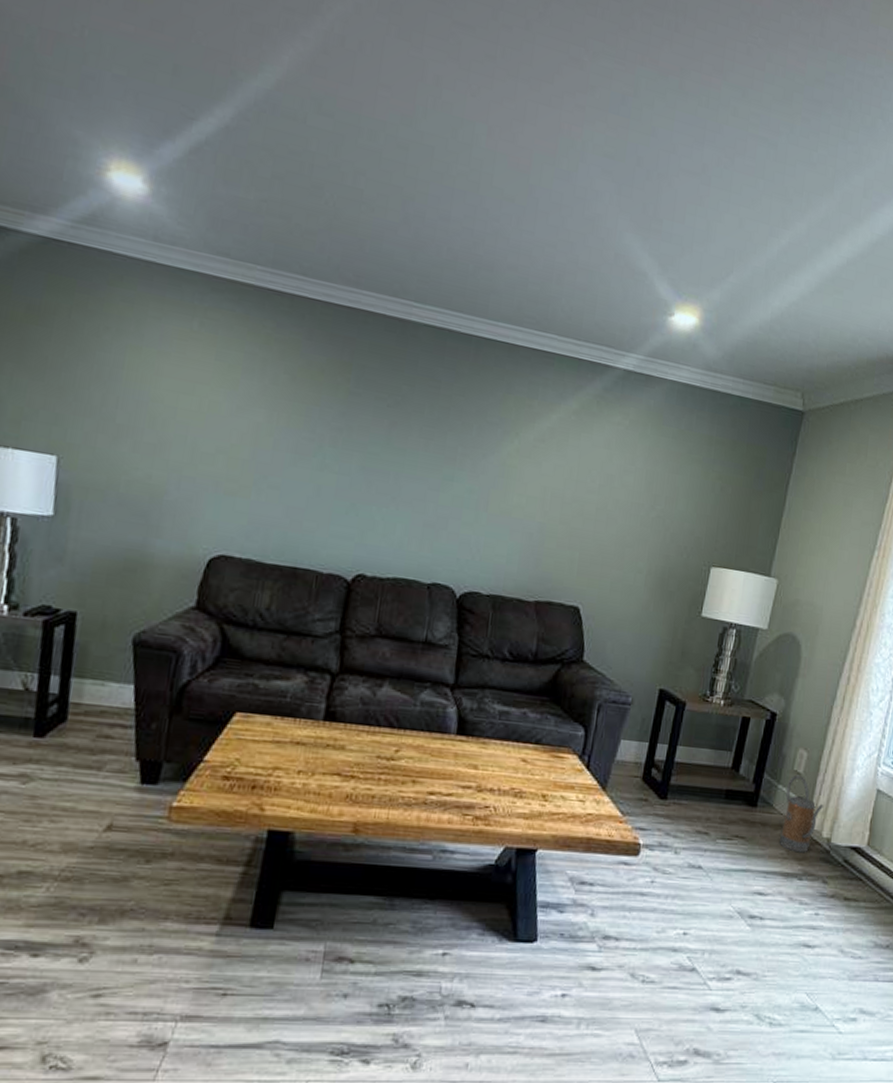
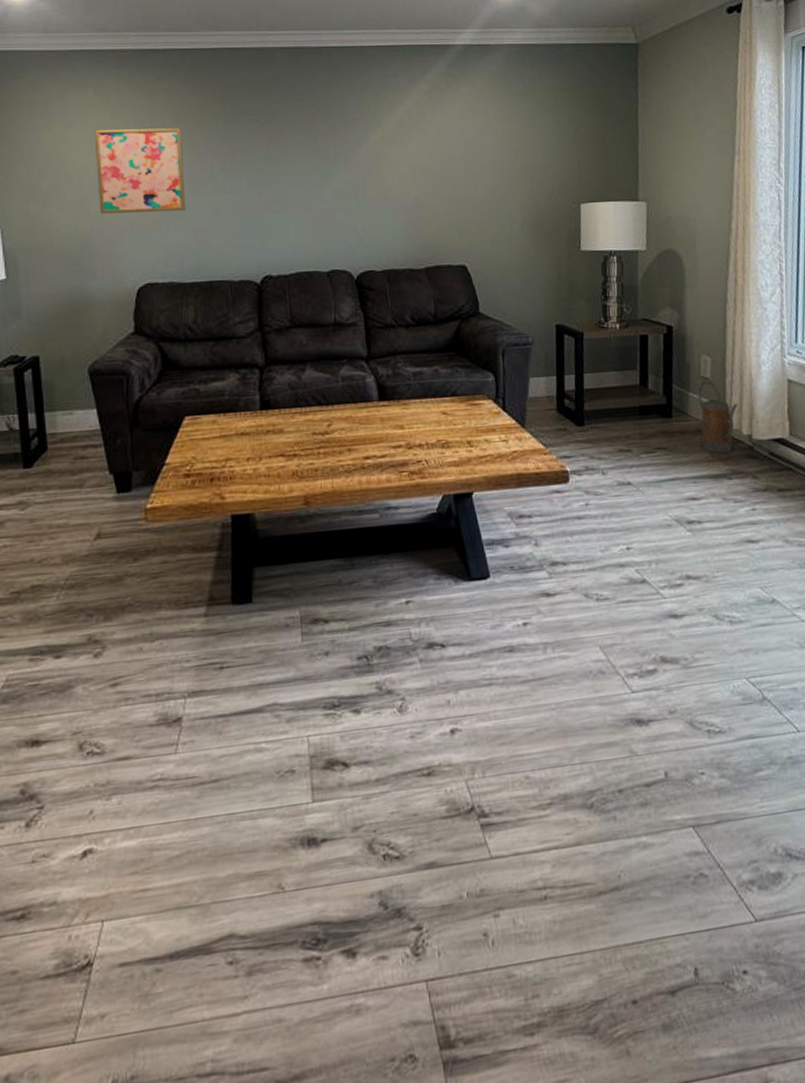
wall art: none [180,366,295,483] -> present [94,128,187,214]

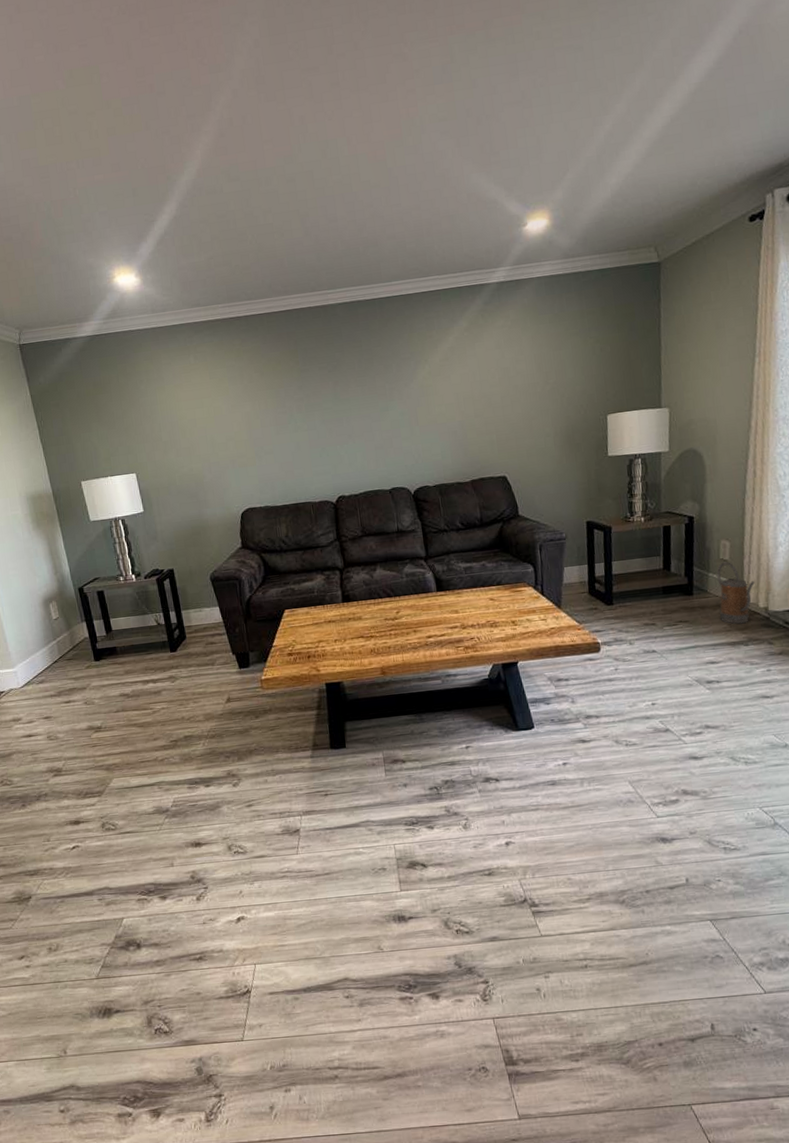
wall art: present [94,128,187,214] -> none [197,380,274,456]

